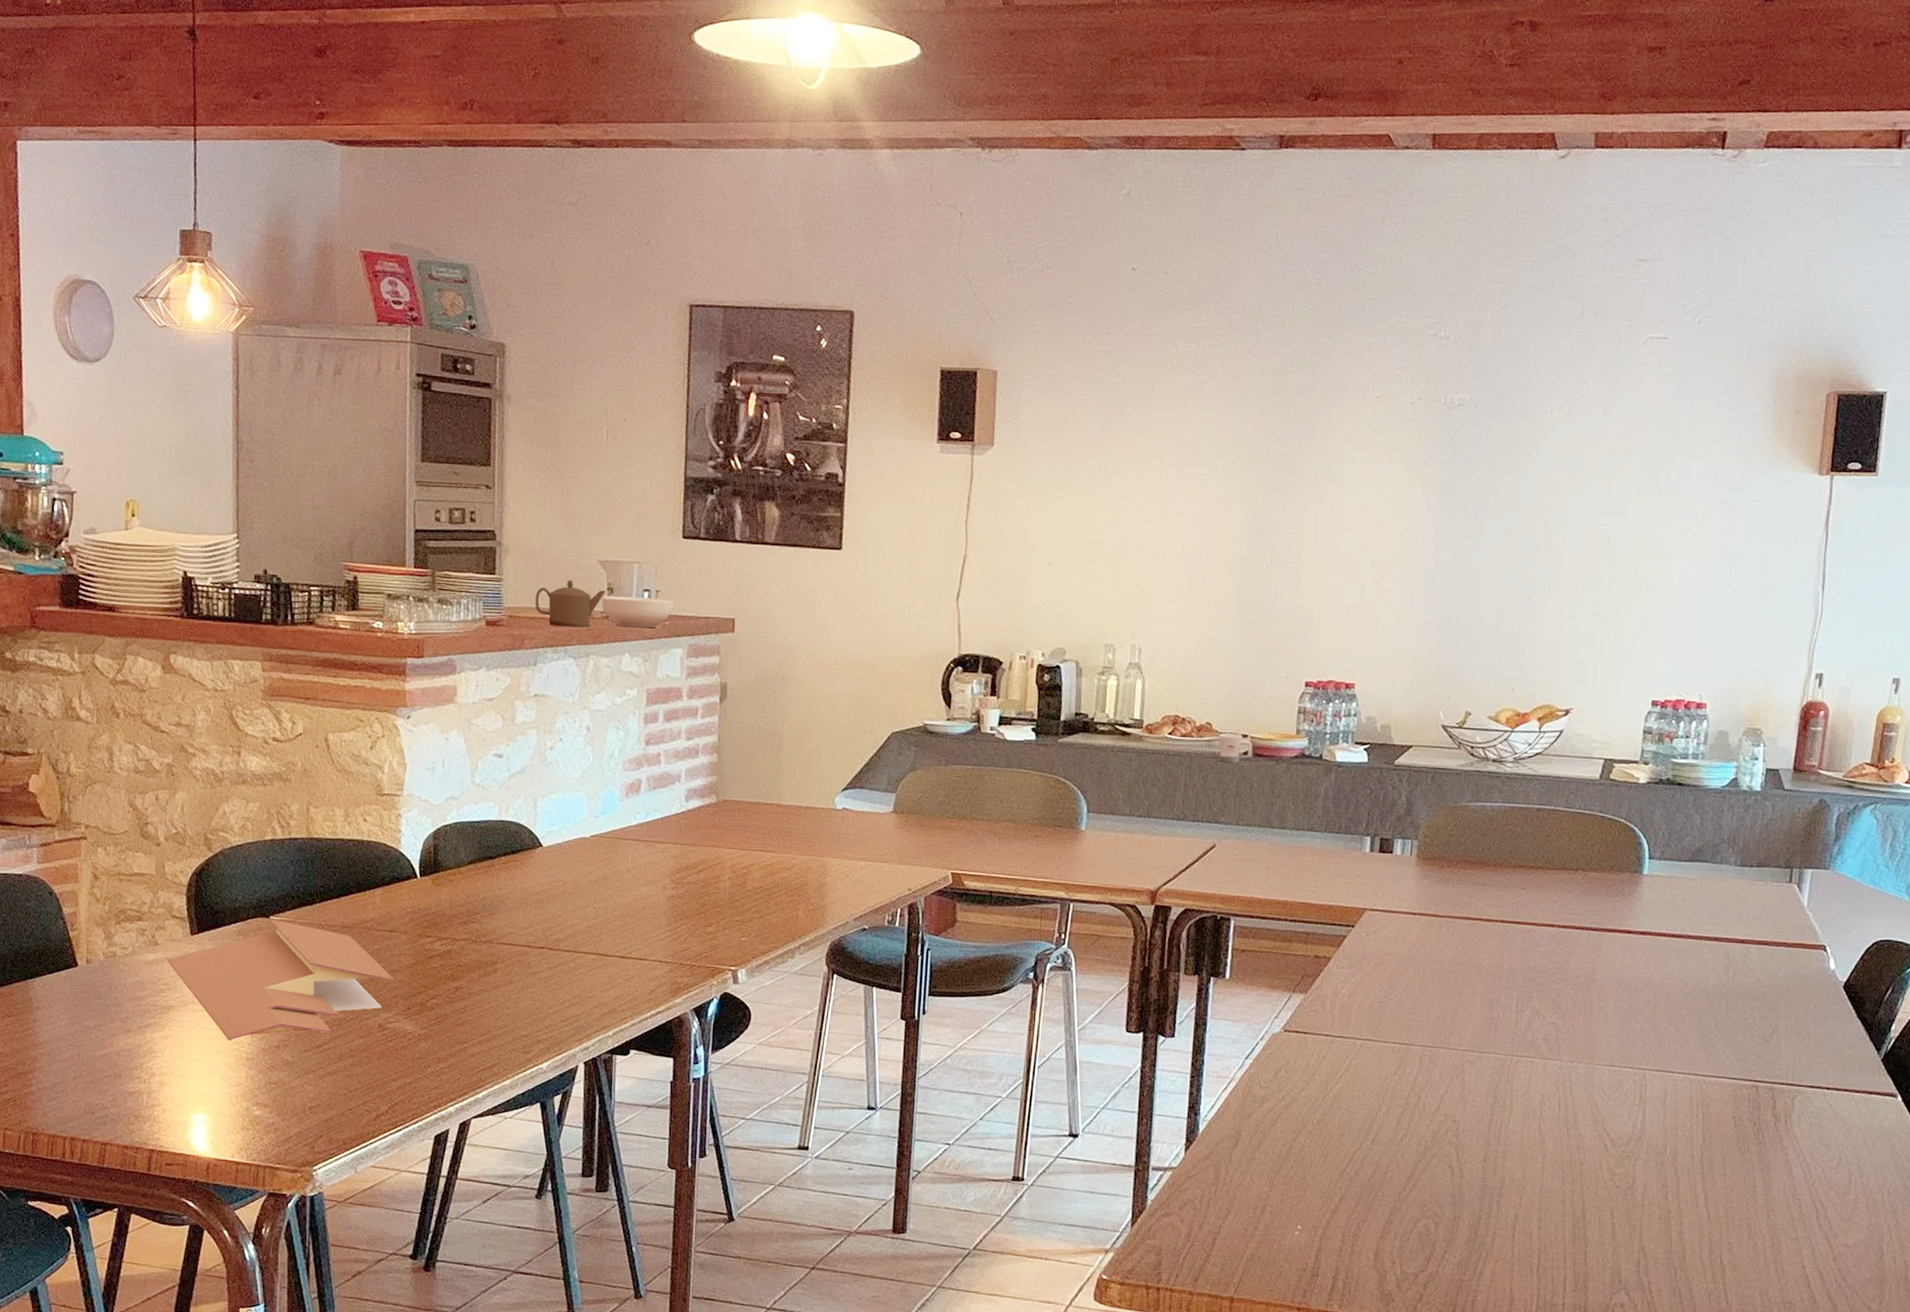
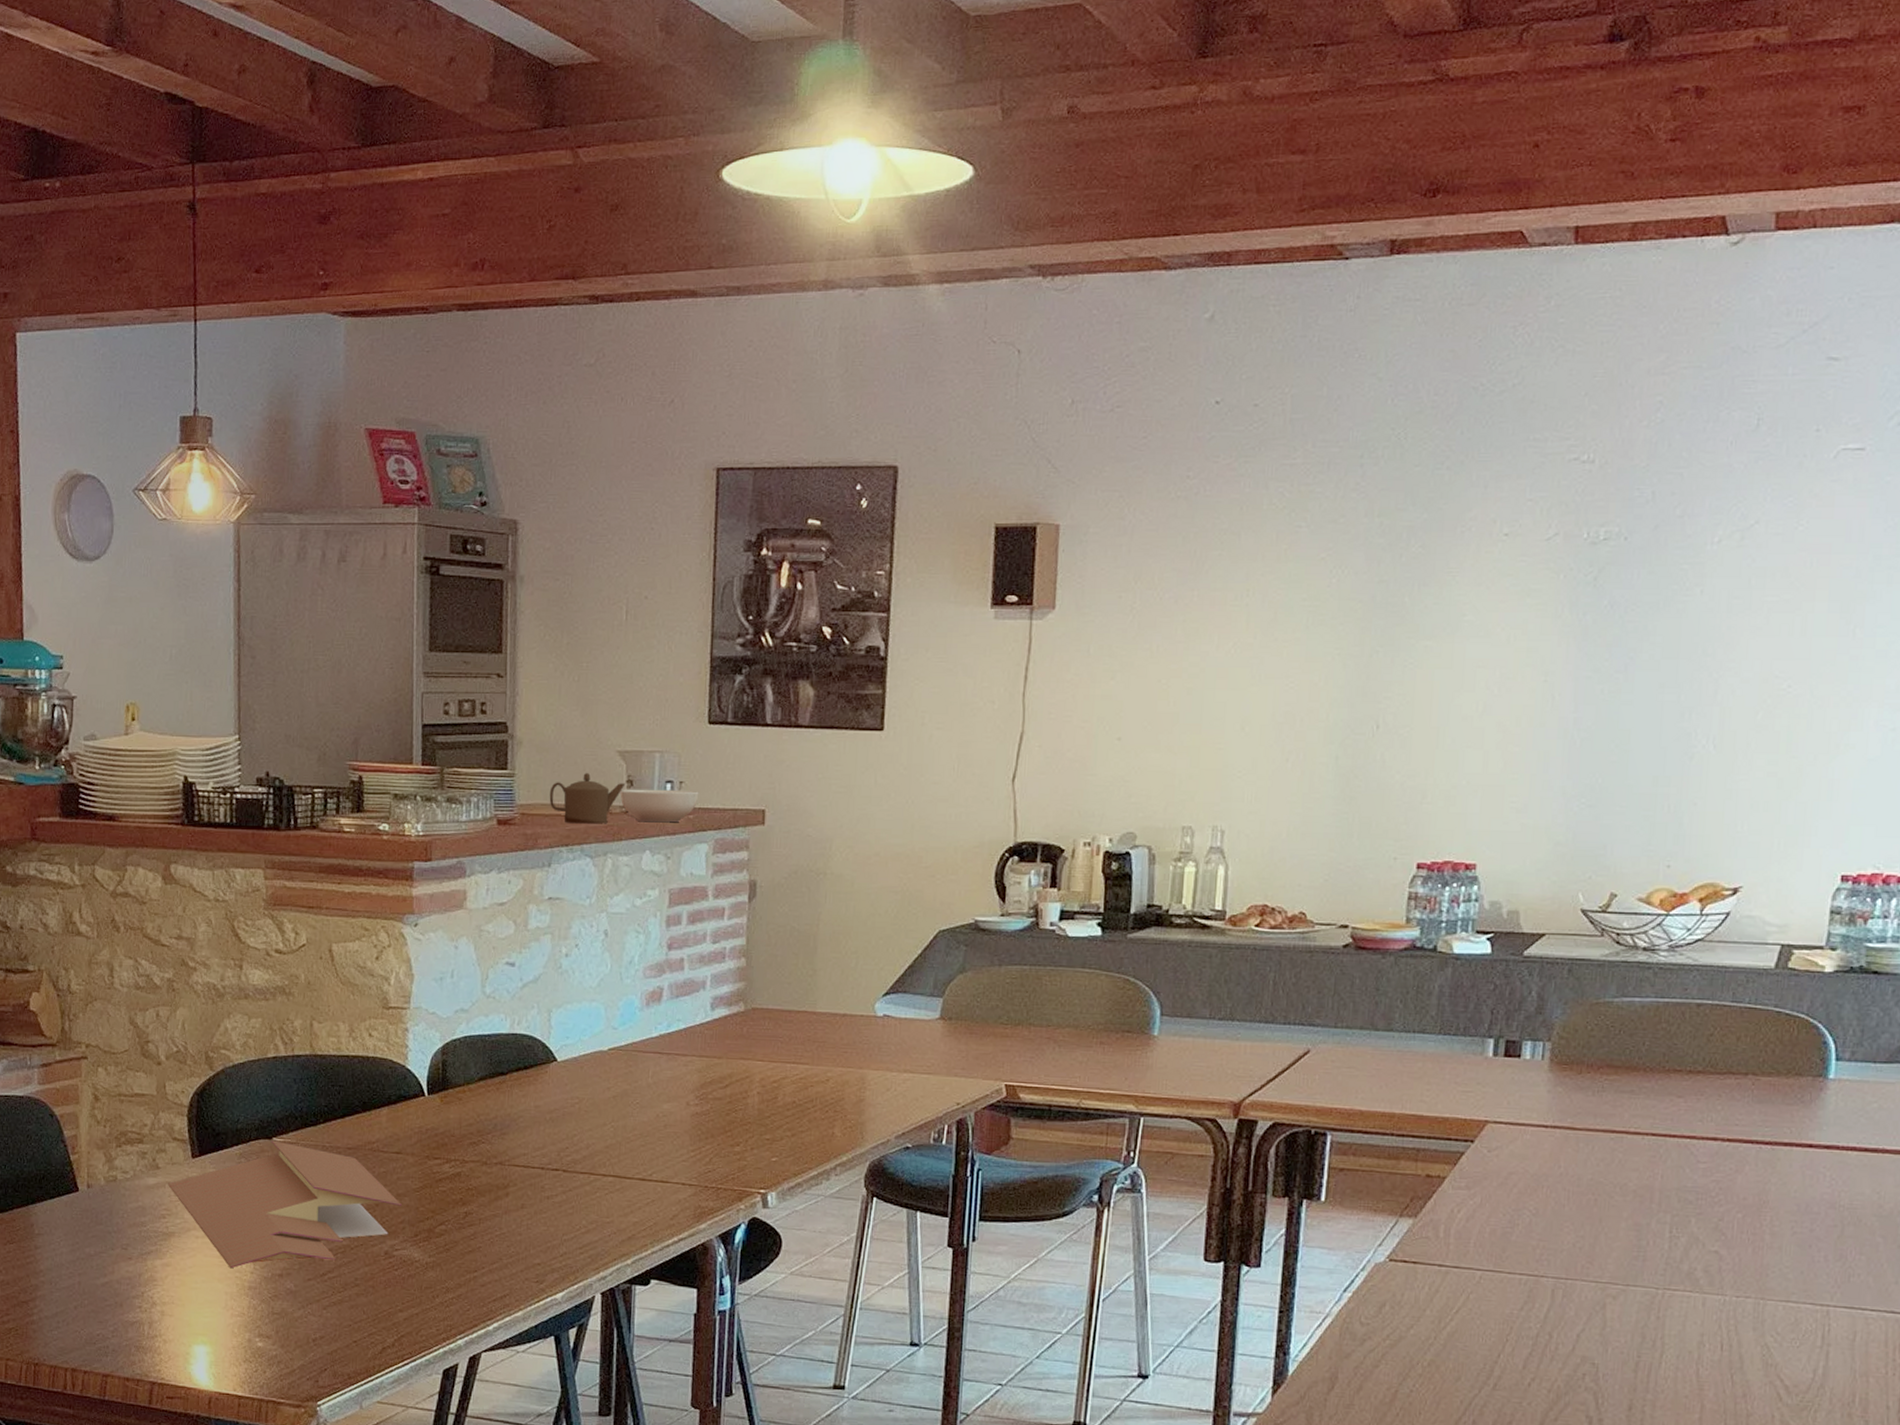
mug: present [1217,733,1253,764] -> none [1312,924,1355,958]

